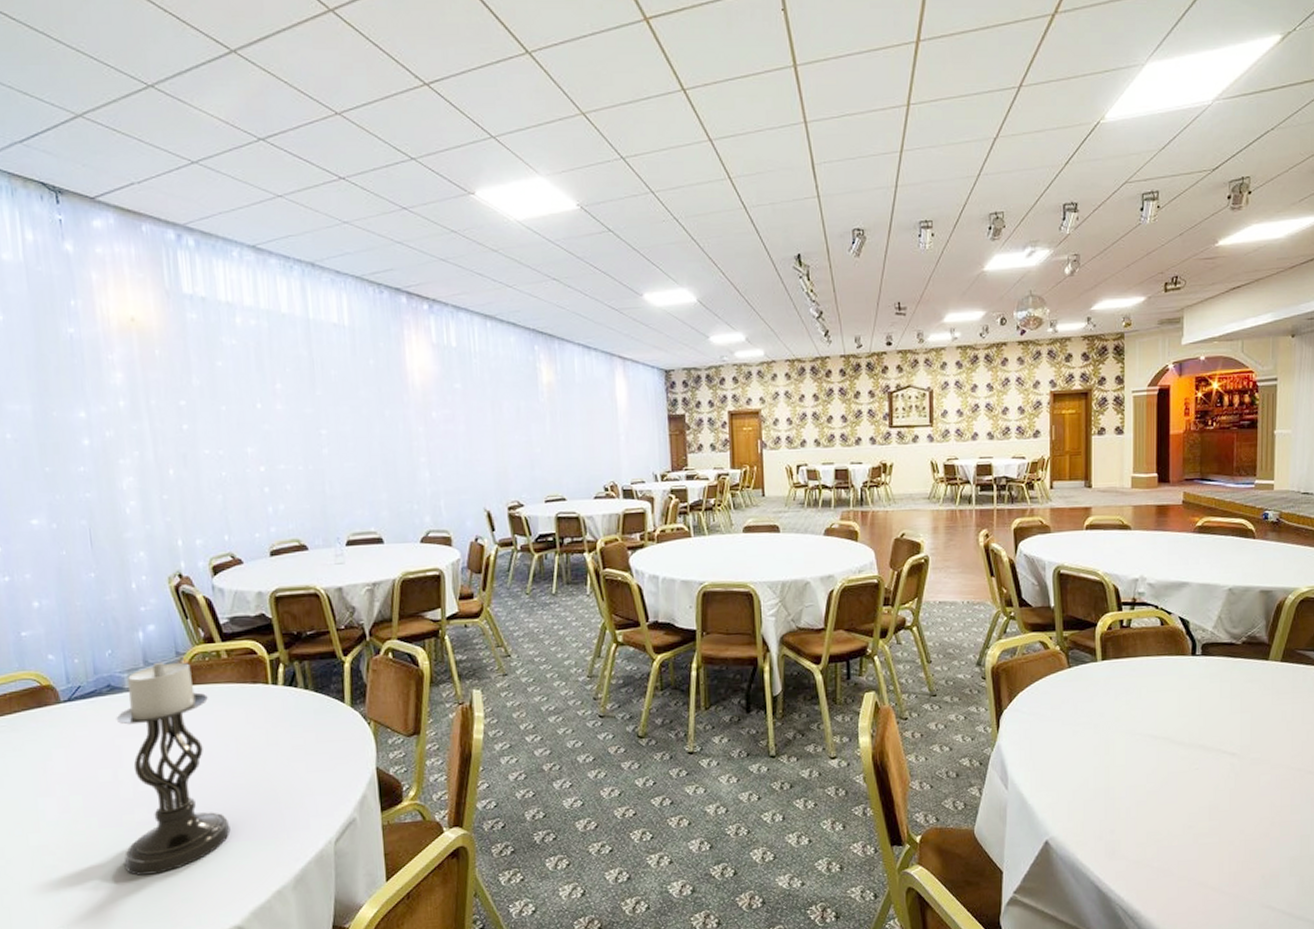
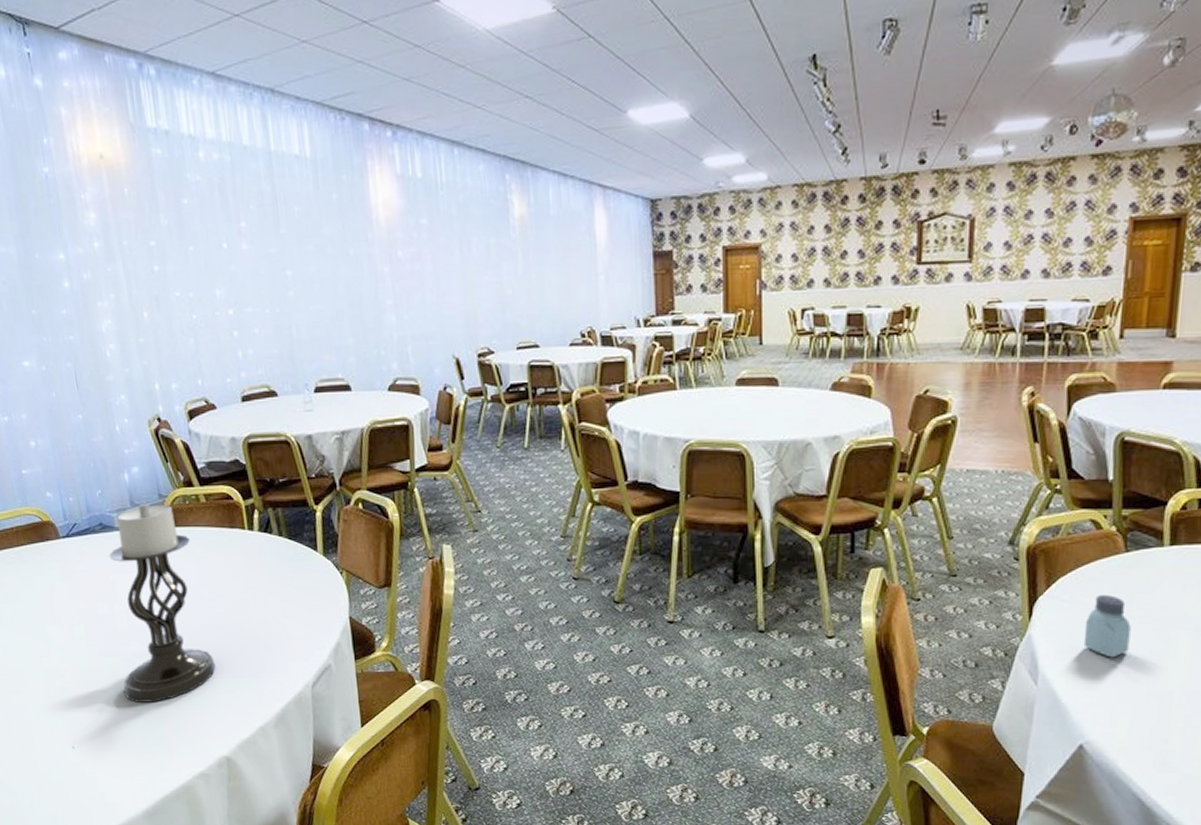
saltshaker: none [1042,706,1078,761] -> present [1083,595,1131,658]

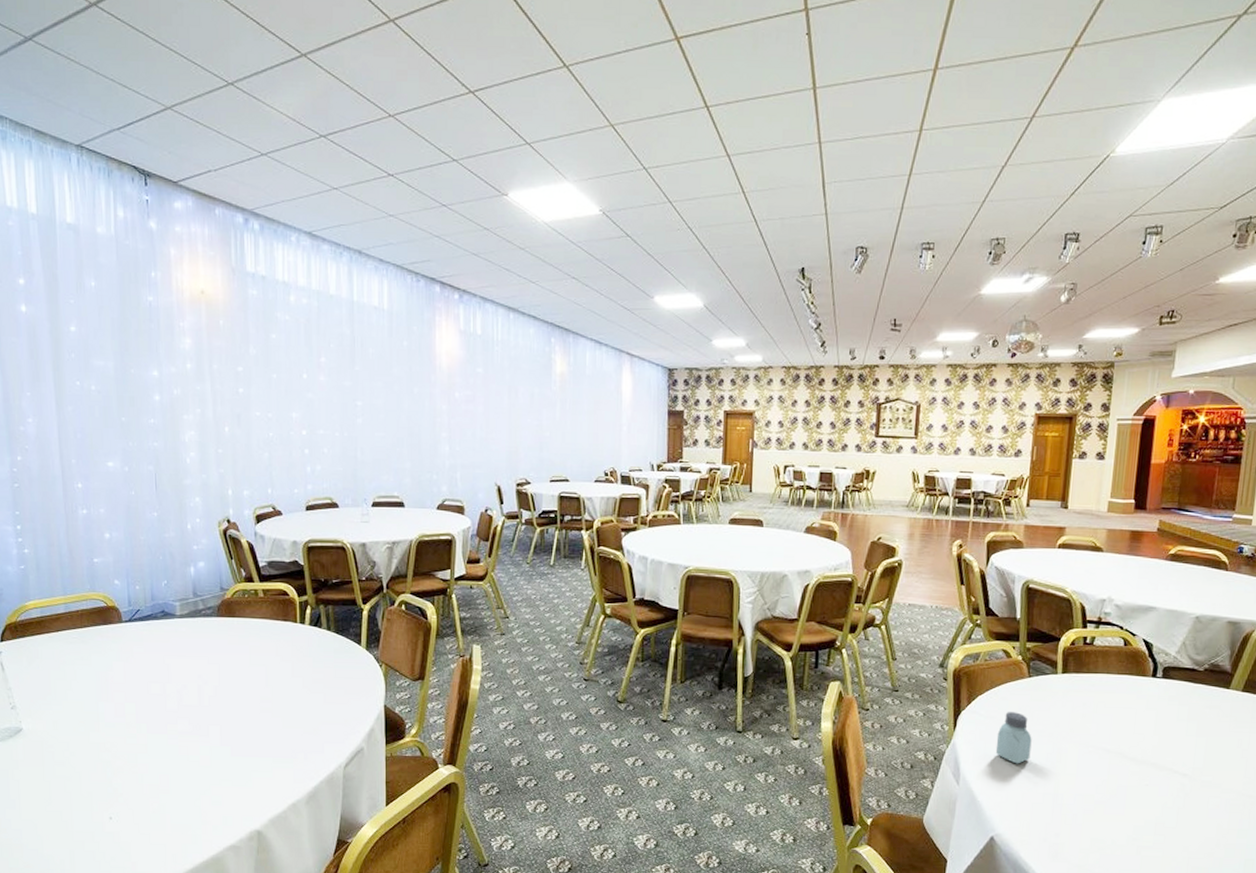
candle holder: present [109,503,216,703] -> none [166,594,257,778]

